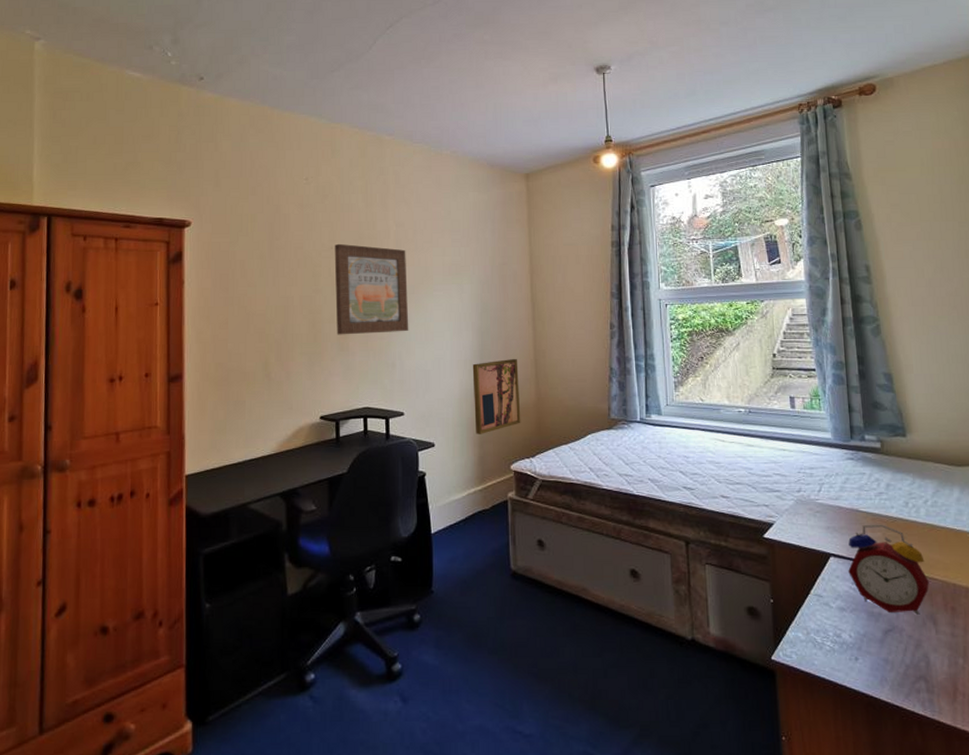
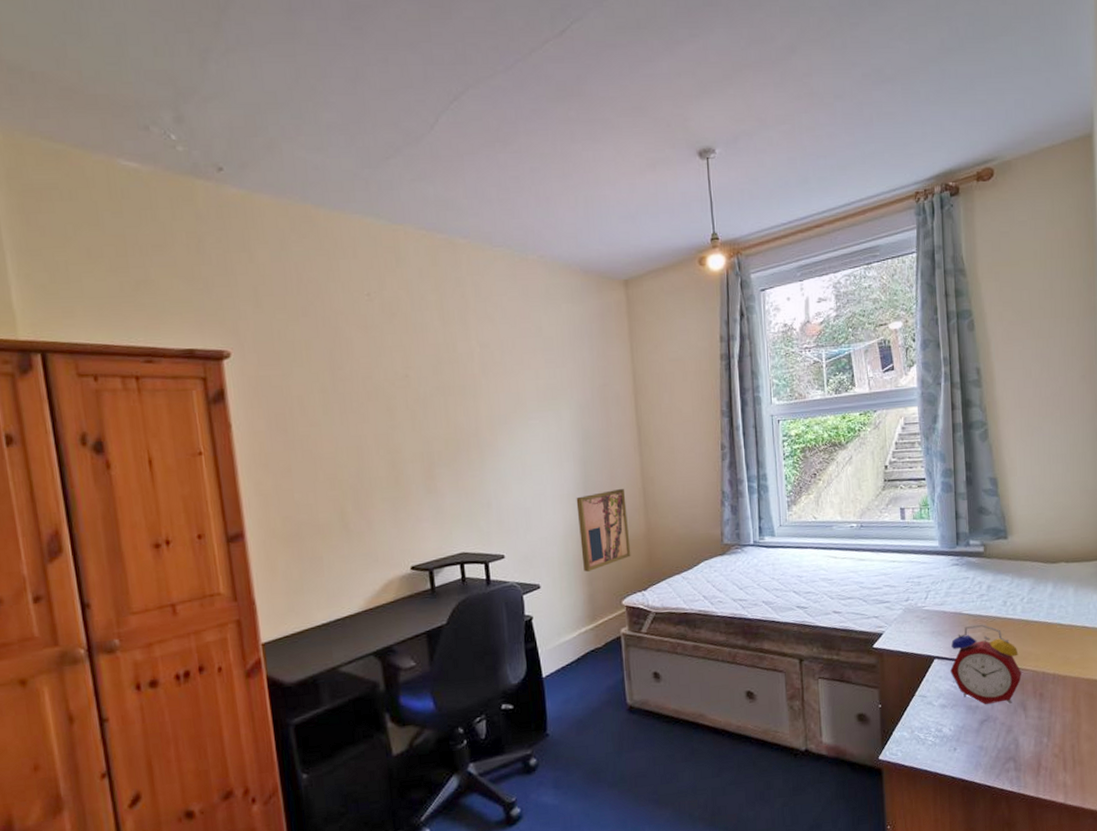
wall art: present [334,243,409,335] -> none [409,370,504,476]

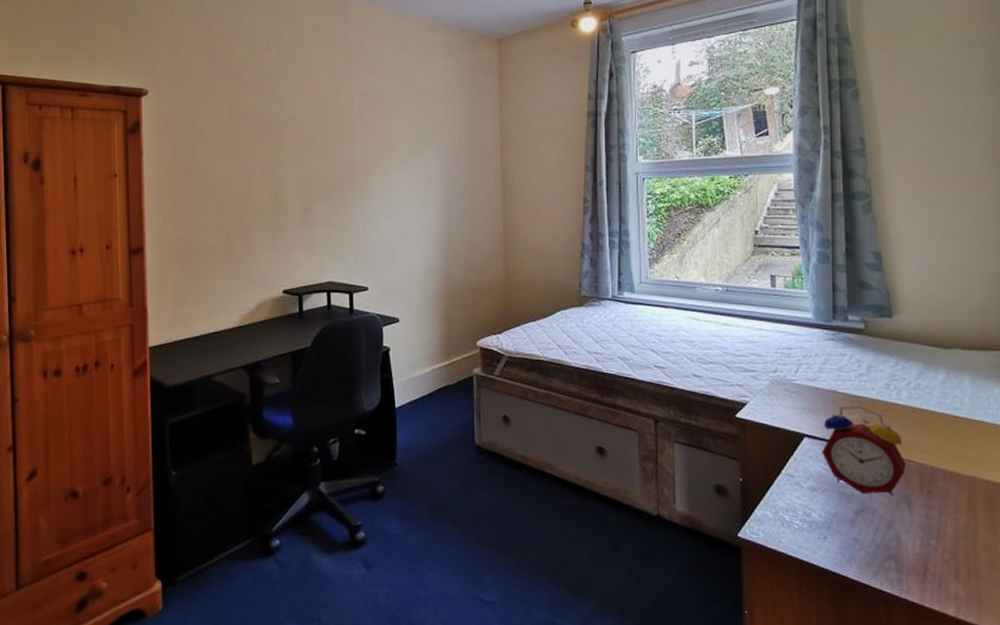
wall art: present [576,489,631,572] -> none [439,234,488,310]

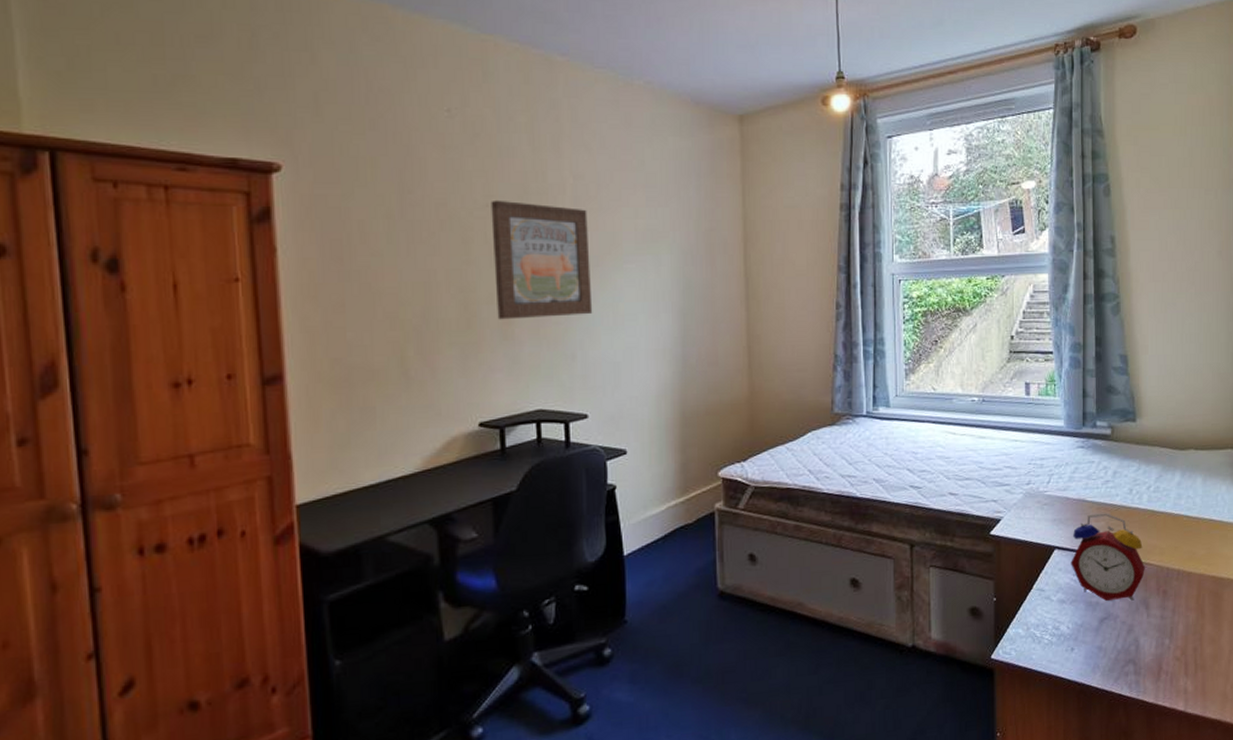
wall art: none [296,113,374,208] -> present [491,199,593,320]

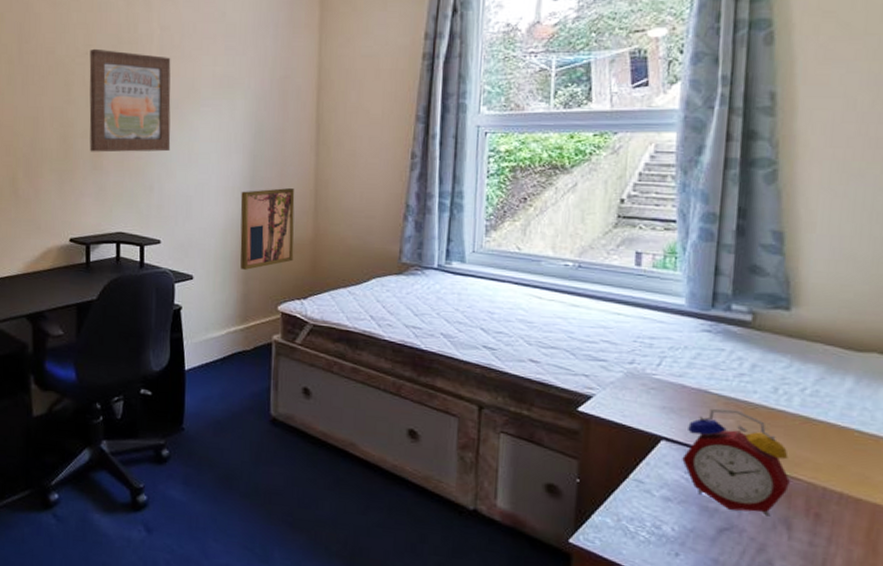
wall art: none [672,346,731,437] -> present [240,188,295,270]

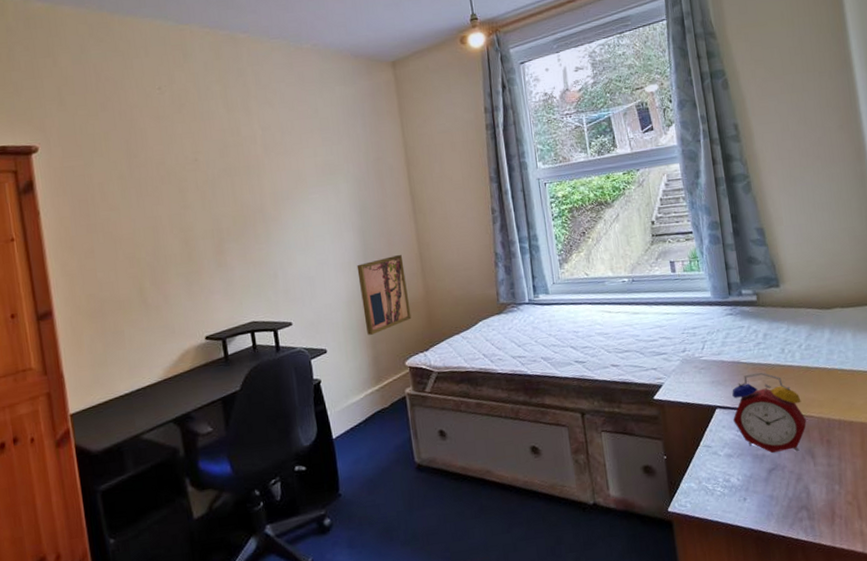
wall art: present [89,48,171,152] -> none [198,154,288,251]

